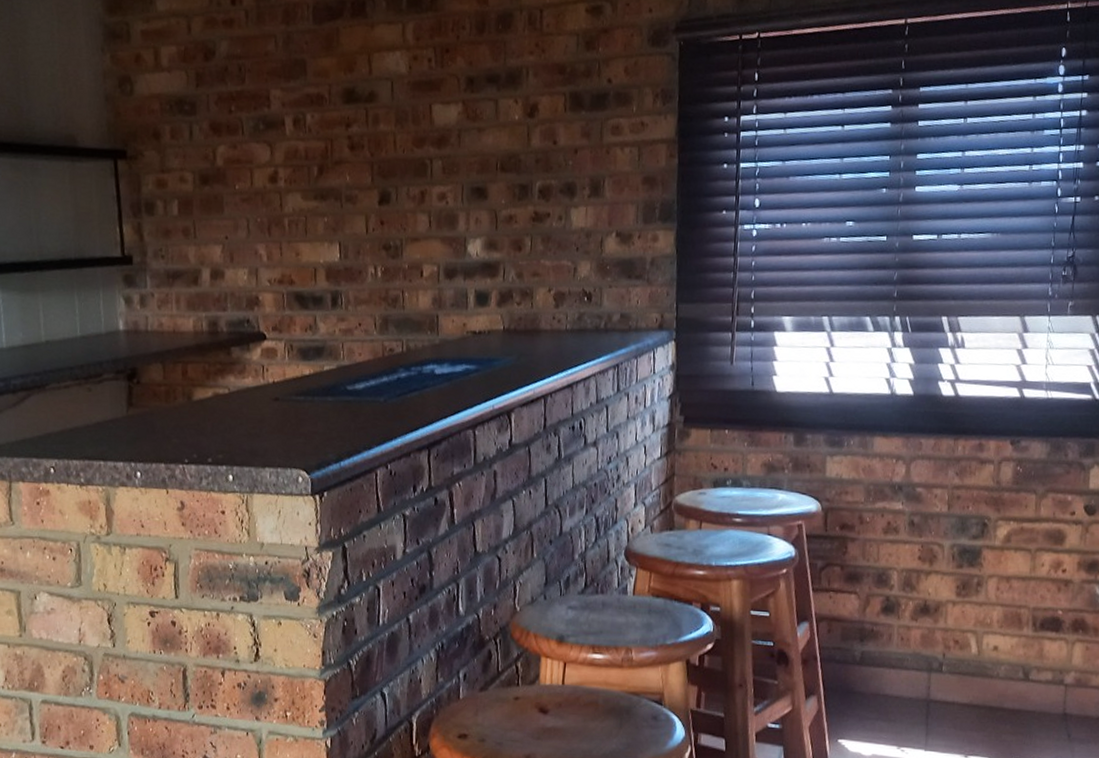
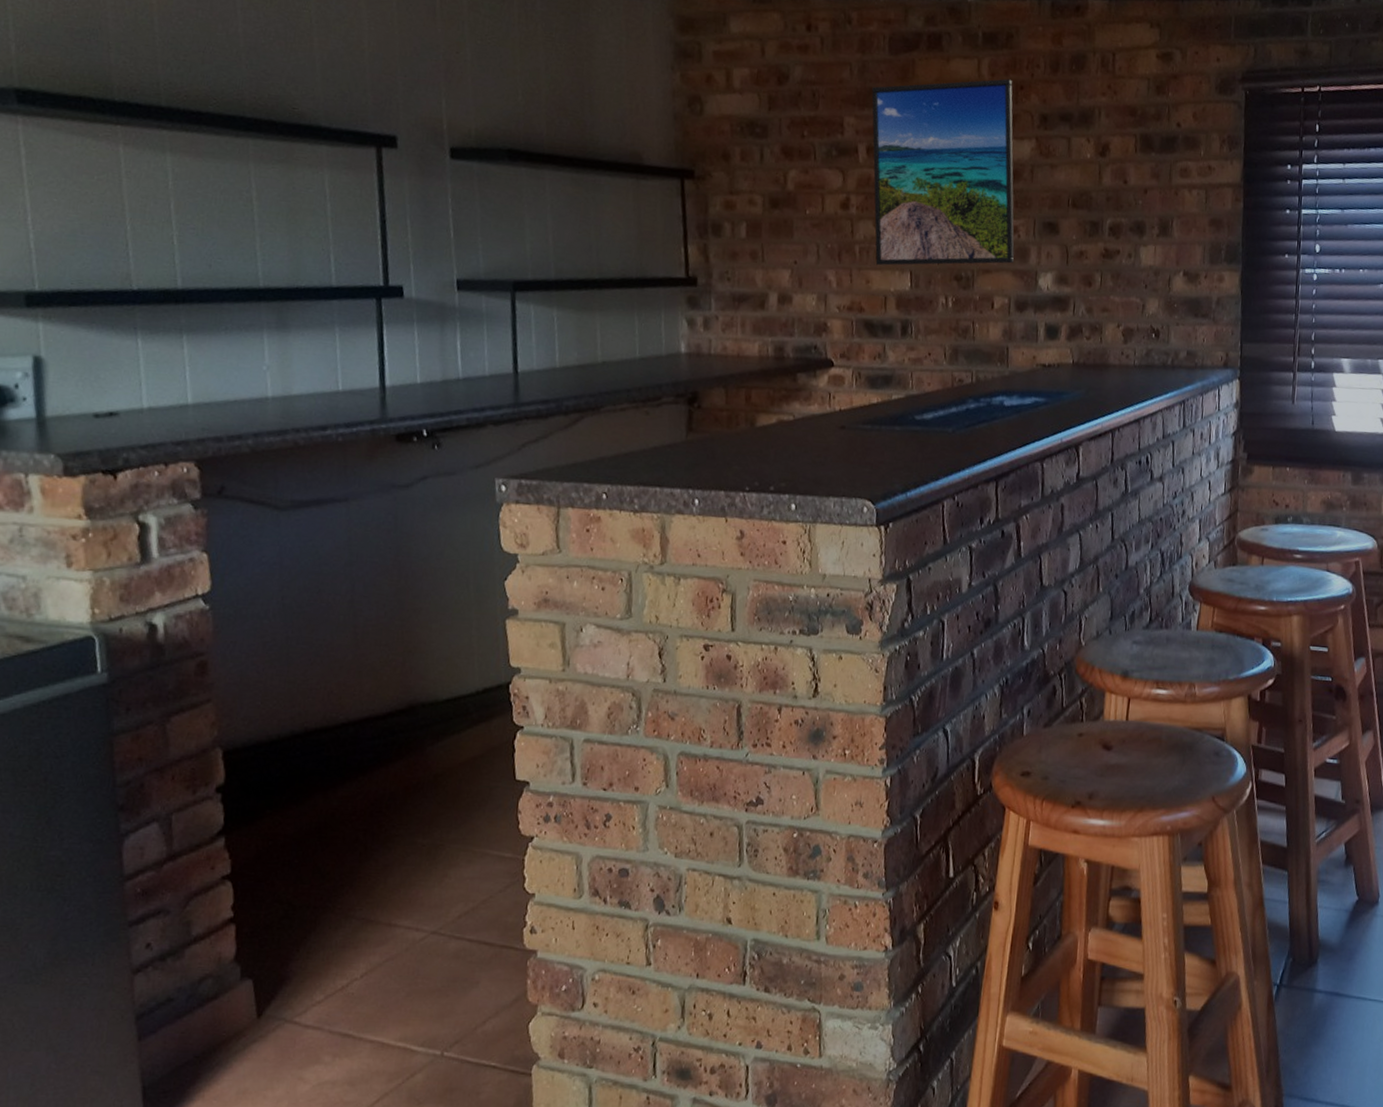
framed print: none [297,42,443,238] -> present [871,78,1015,266]

